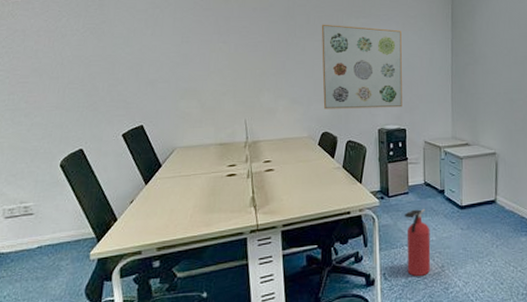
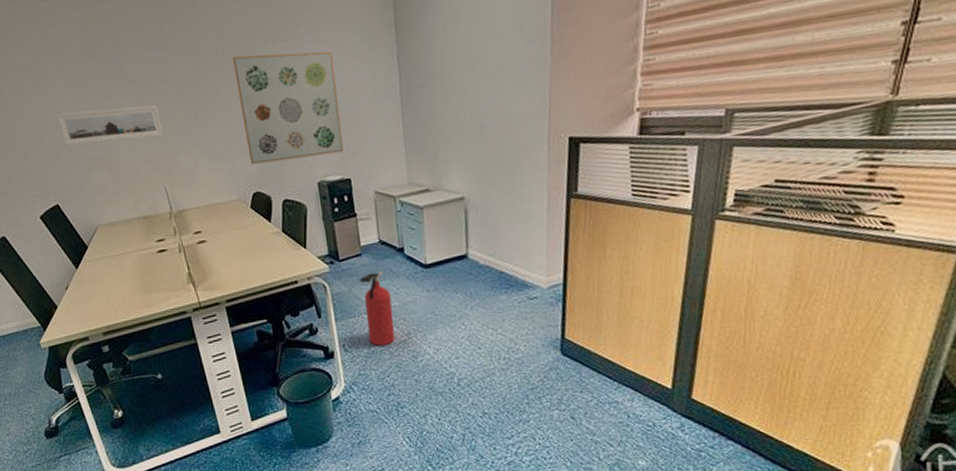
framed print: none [160,49,253,78] -> present [56,105,164,146]

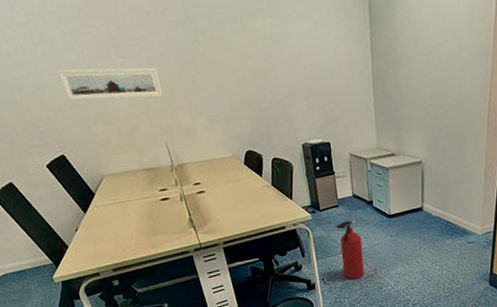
wall art: present [232,51,344,165] -> none [225,27,324,127]

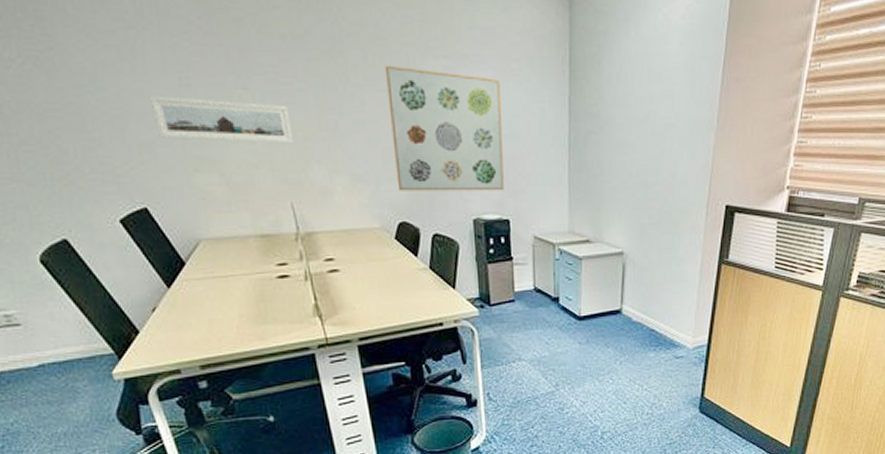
wall art: none [225,27,324,127] -> present [384,65,504,191]
fire extinguisher: present [336,219,365,279] -> none [509,319,543,396]

